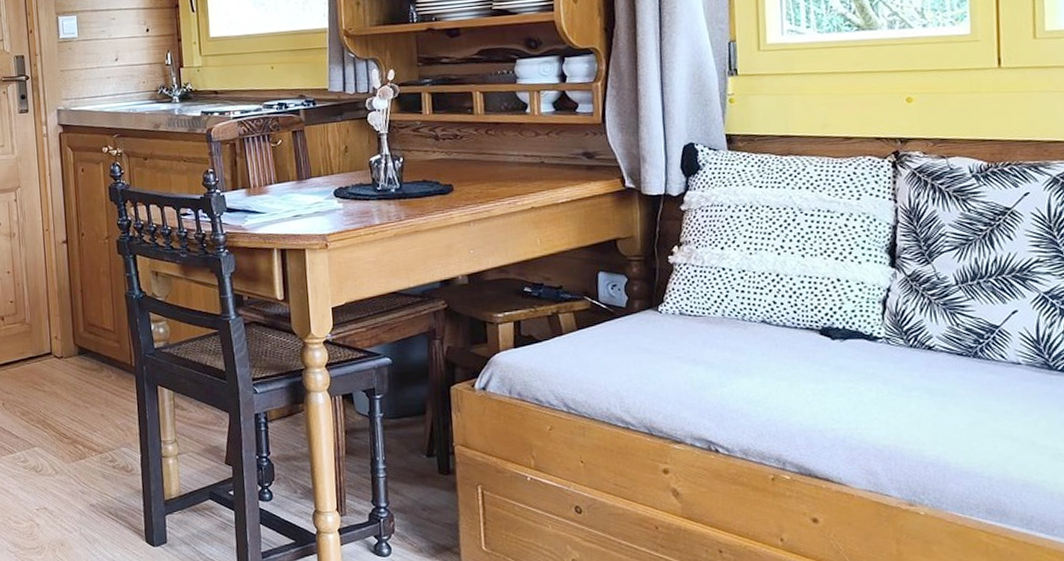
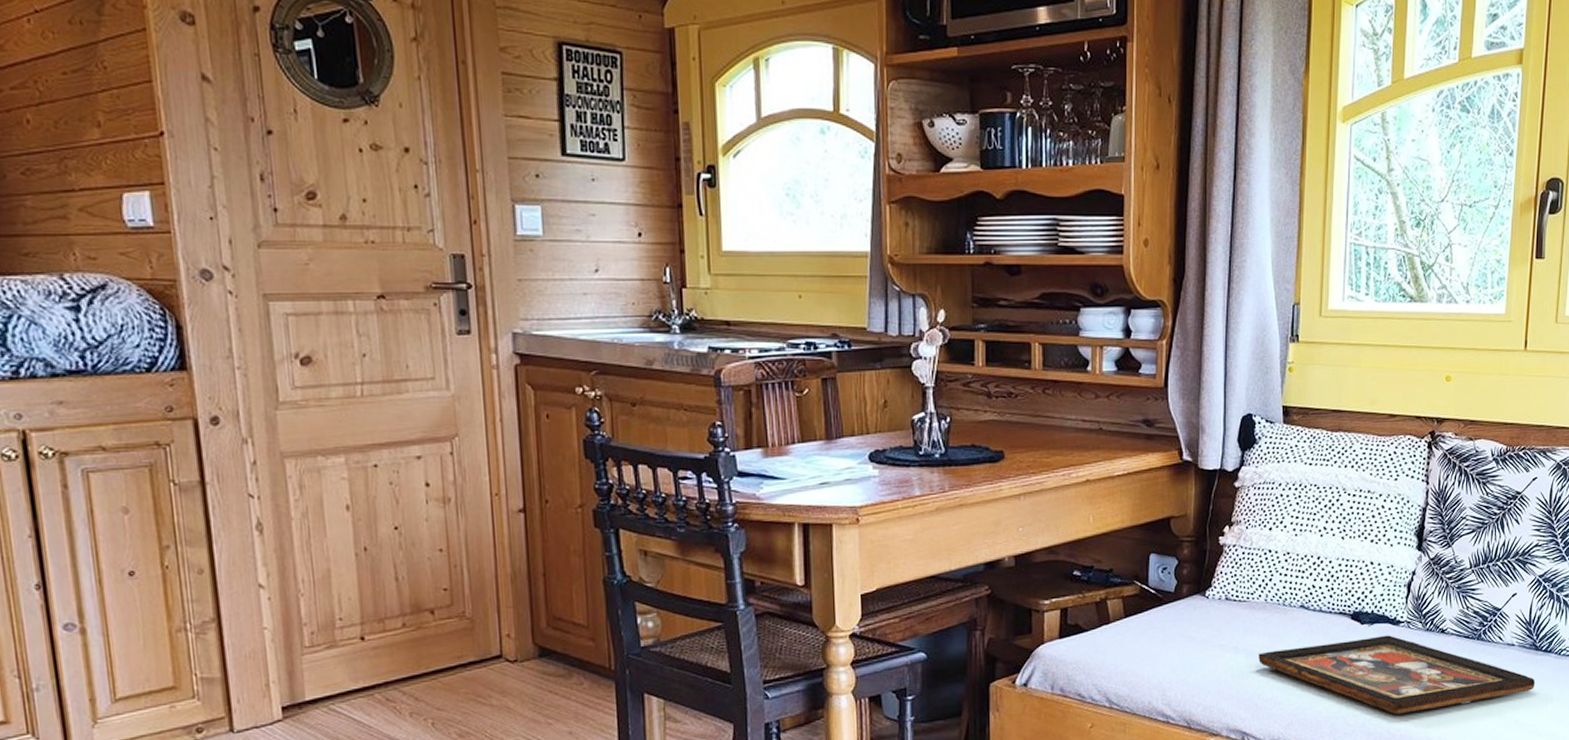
decorative tray: none [719,351,1053,431] -> present [1258,635,1536,715]

